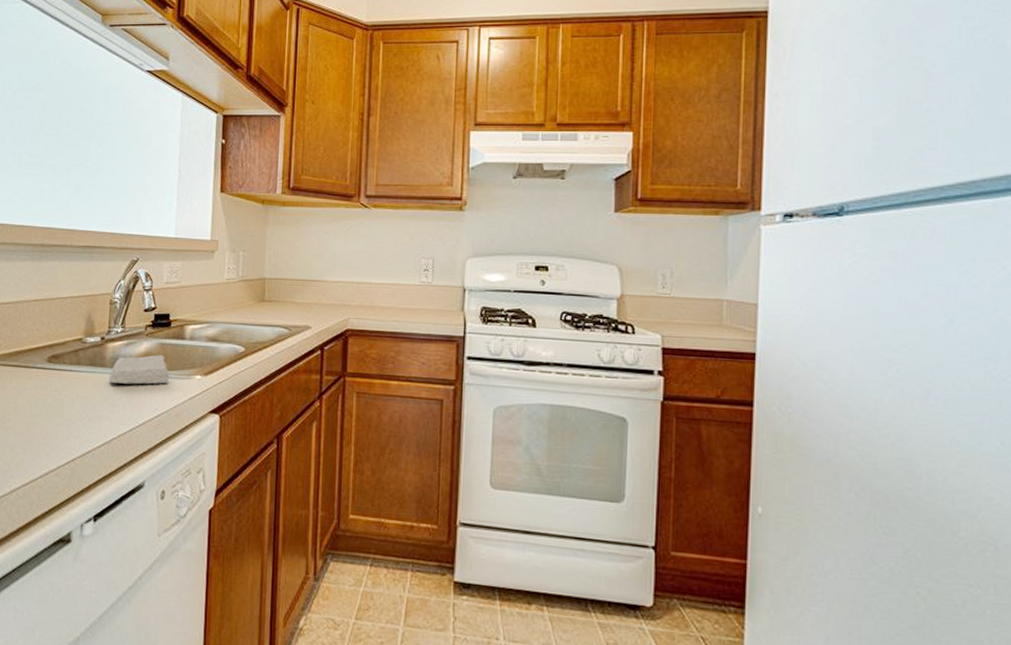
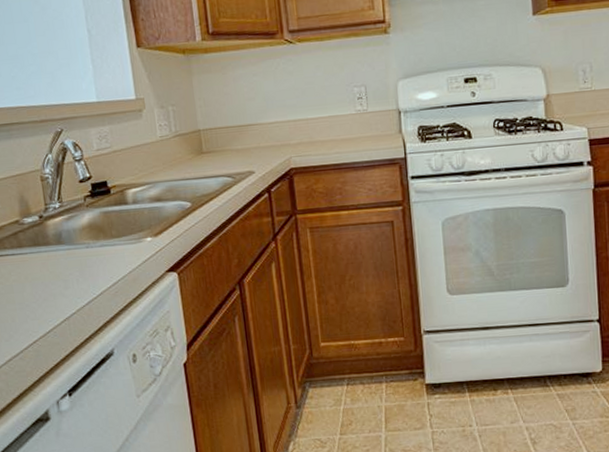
soap bar: present [109,355,169,385] -> none [55,223,119,260]

